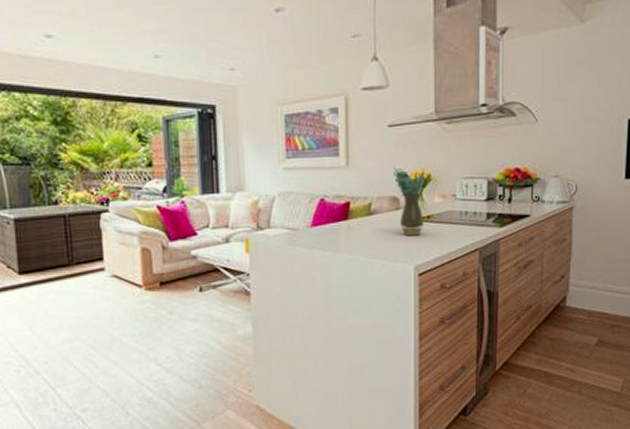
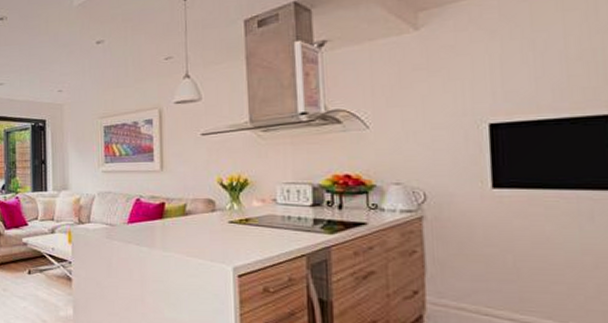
vase: present [394,167,425,236] -> none [208,172,243,238]

